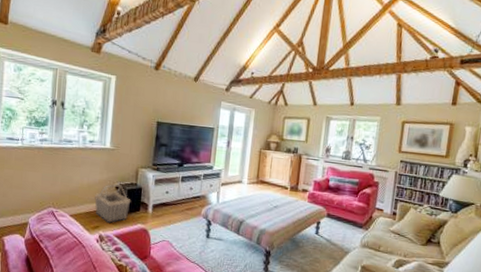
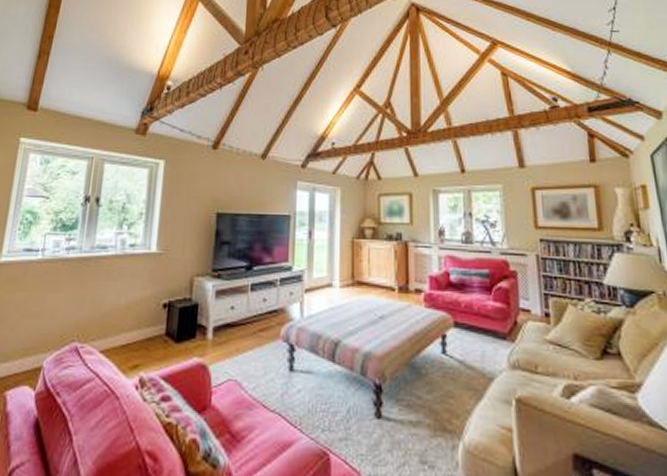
basket: present [94,183,131,224] -> none [134,300,184,360]

